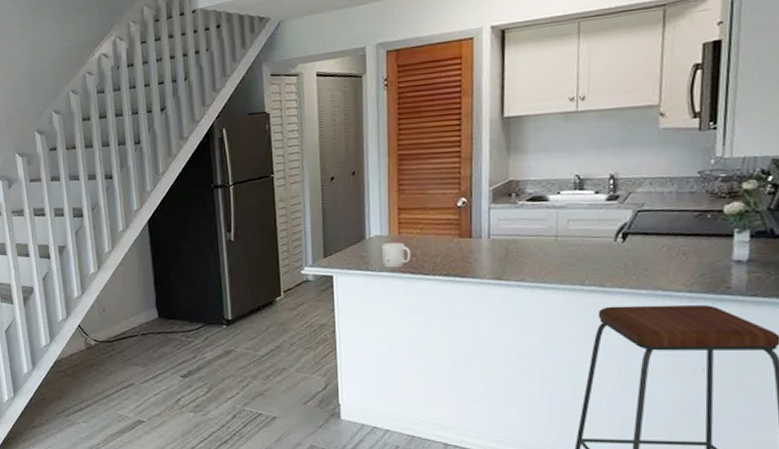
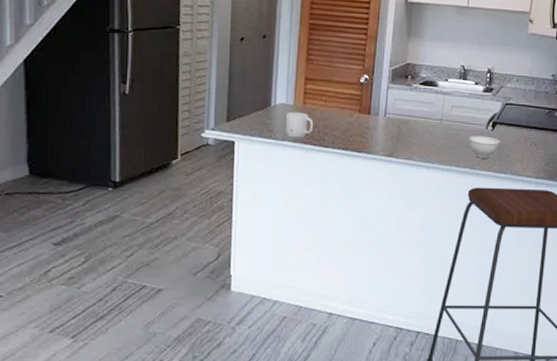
bowl: none [593,249,635,274] -> present [468,135,500,158]

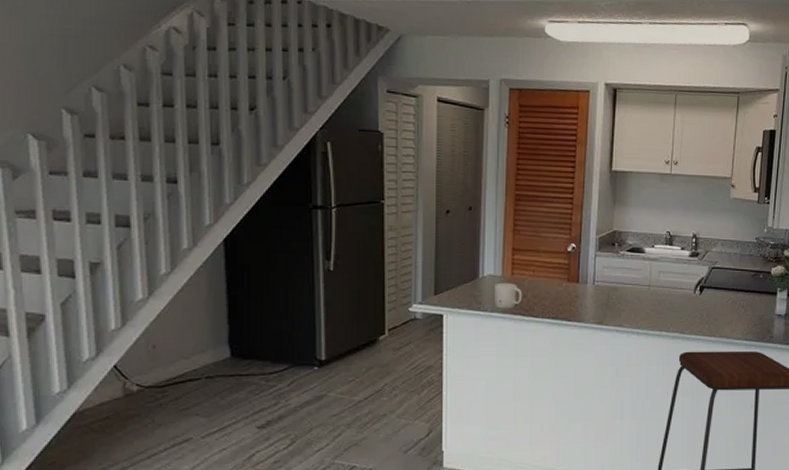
bowl: present [468,135,500,158] -> none [677,300,708,322]

